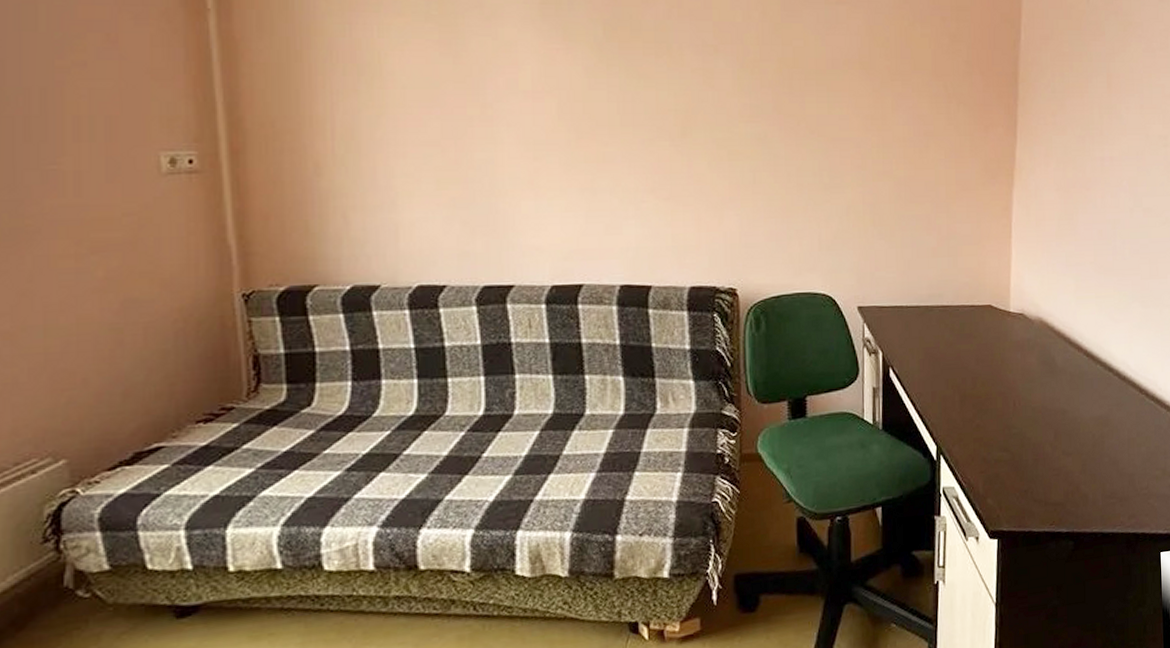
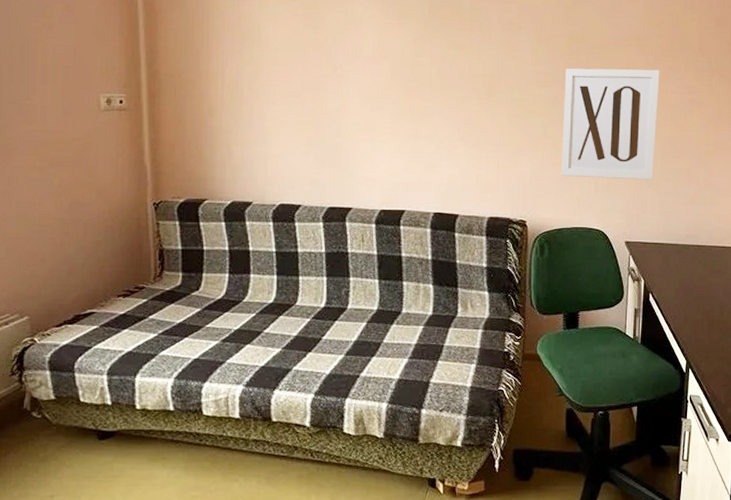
wall art: none [775,96,889,231] -> present [561,68,660,180]

